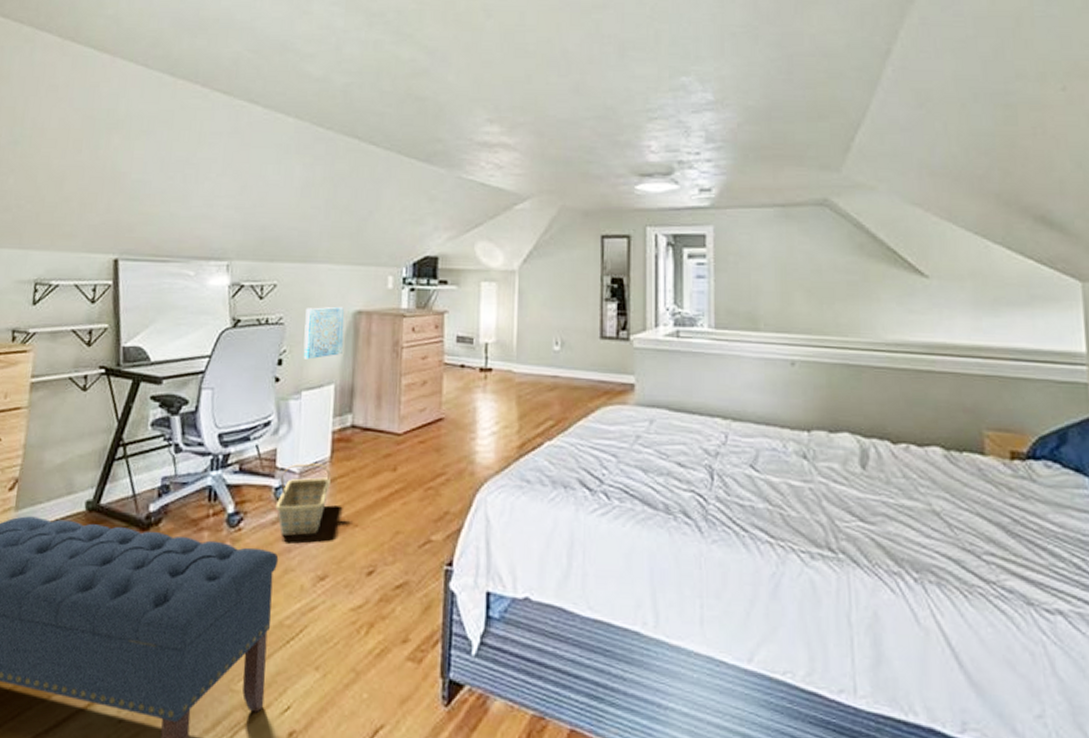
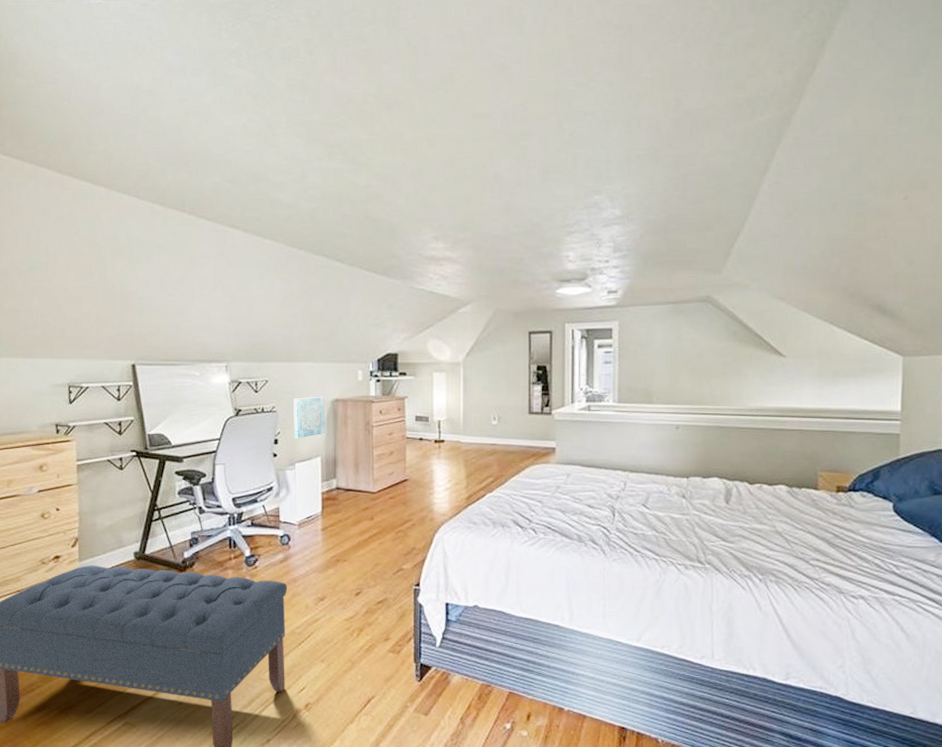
basket: present [275,463,331,537] -> none [282,517,323,571]

